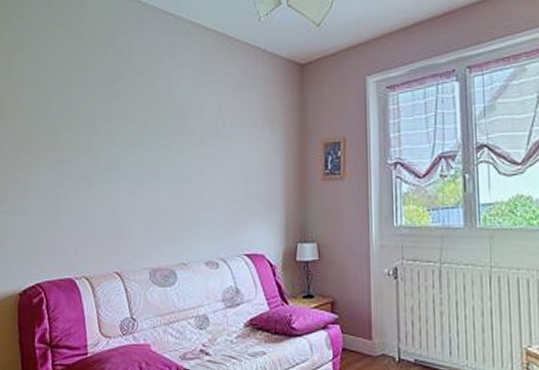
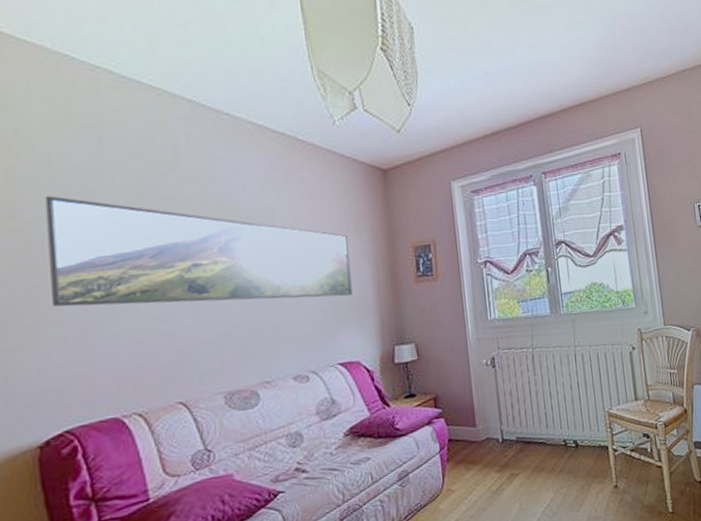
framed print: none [37,87,263,189] -> present [45,195,353,307]

